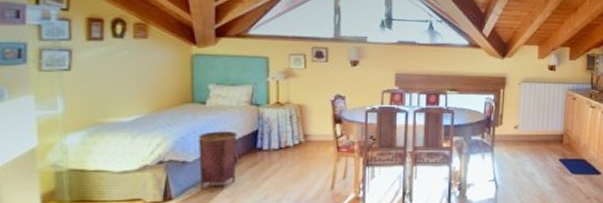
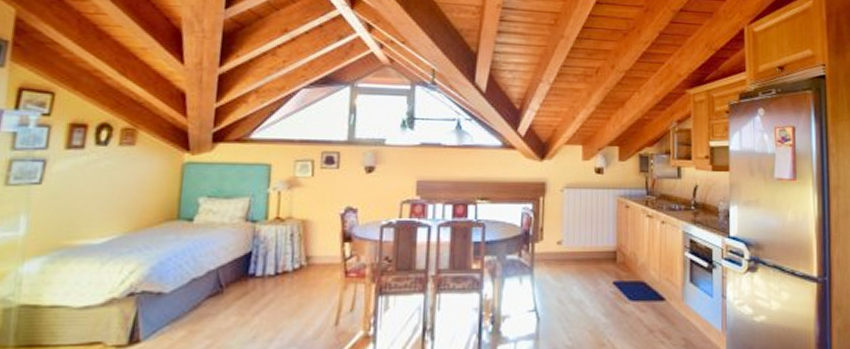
woven basket: present [199,131,237,189] -> none [176,254,227,328]

